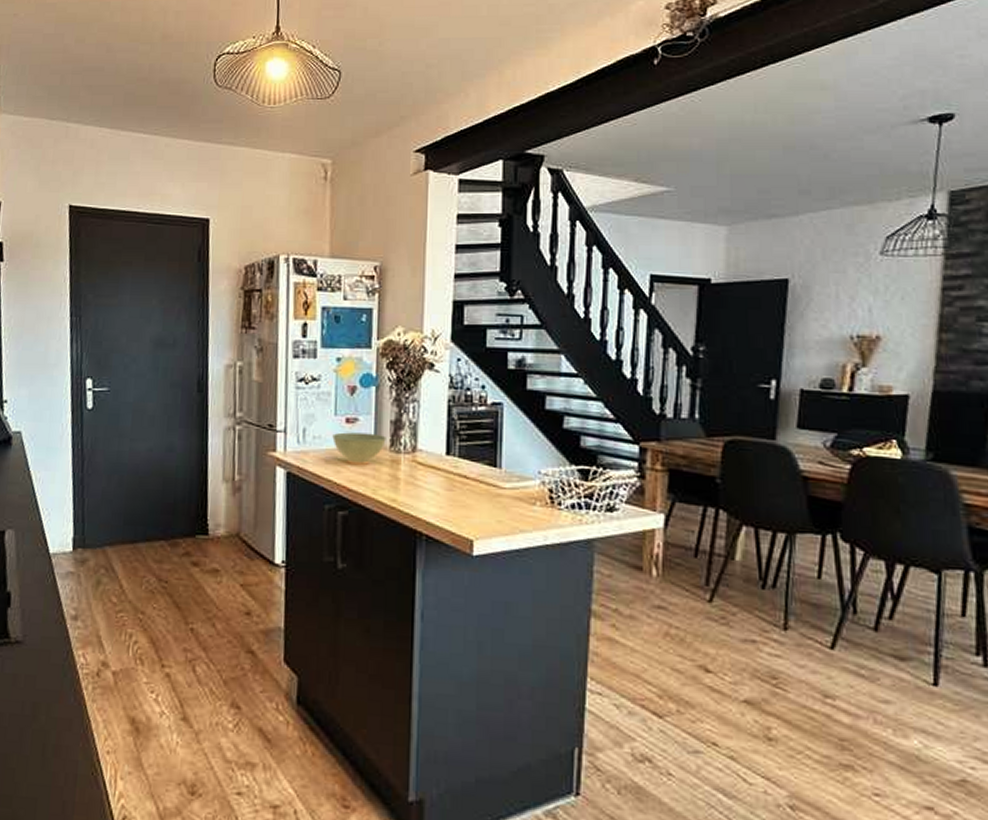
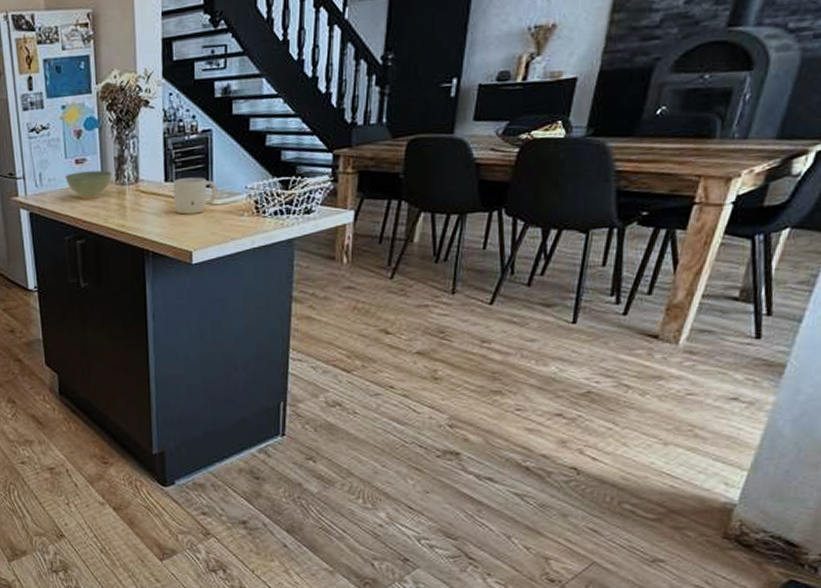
mug: none [455,453,506,496] -> present [173,177,218,215]

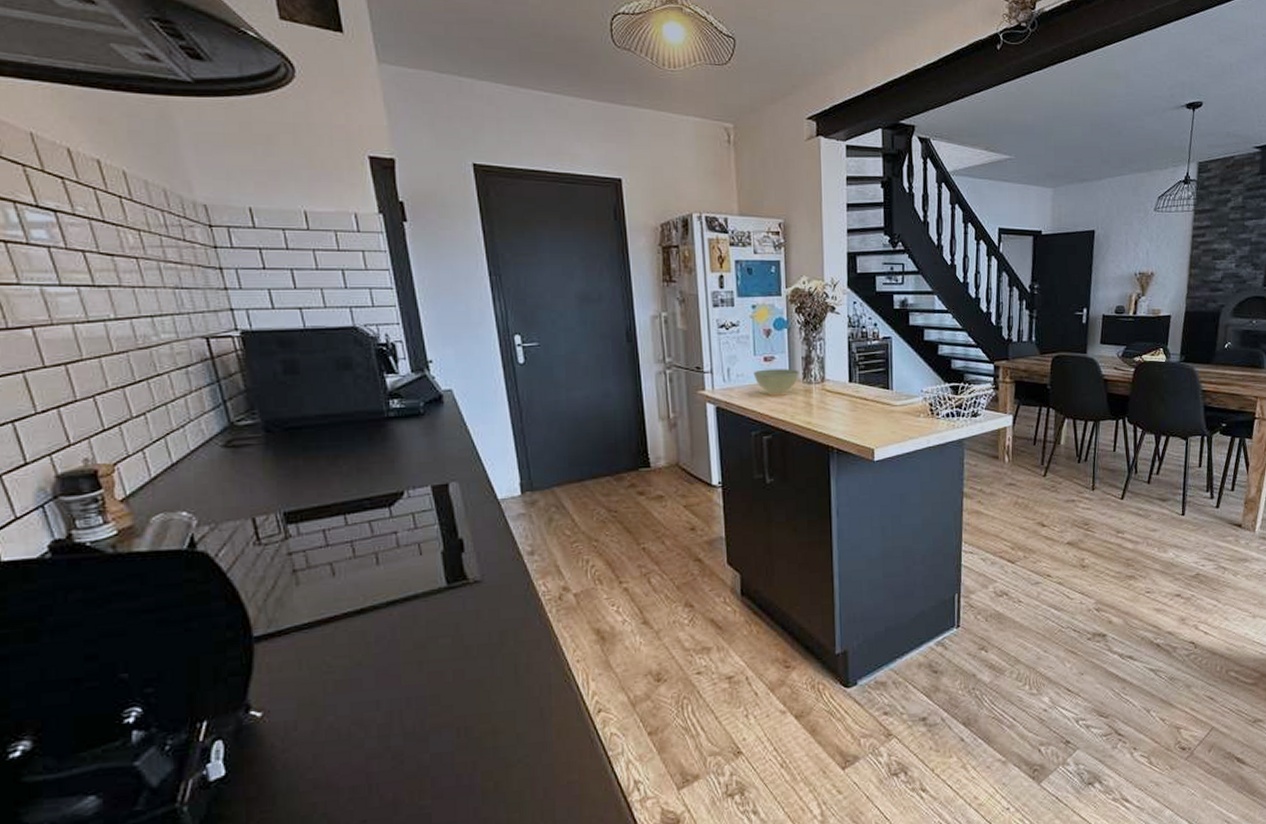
mug: present [173,177,218,215] -> none [856,379,897,414]

